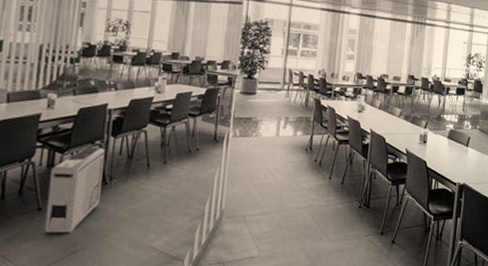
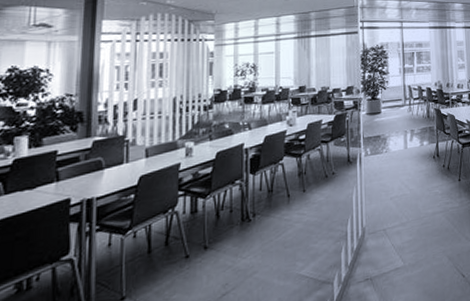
air purifier: present [44,146,105,234] -> none [193,187,246,280]

